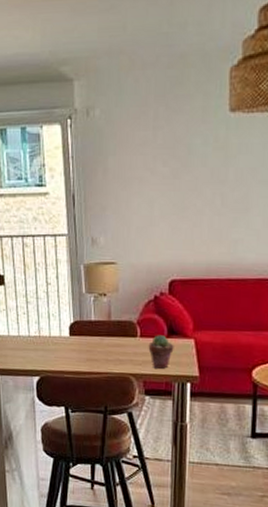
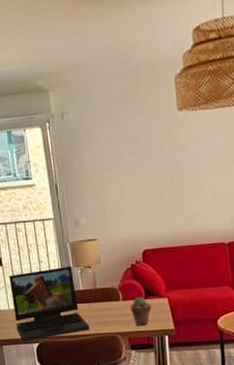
laptop: none [11,291,99,373] -> present [9,266,89,341]

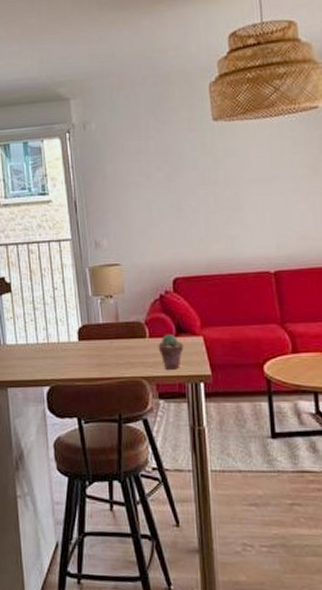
laptop: present [9,266,89,341] -> none [18,295,109,384]

